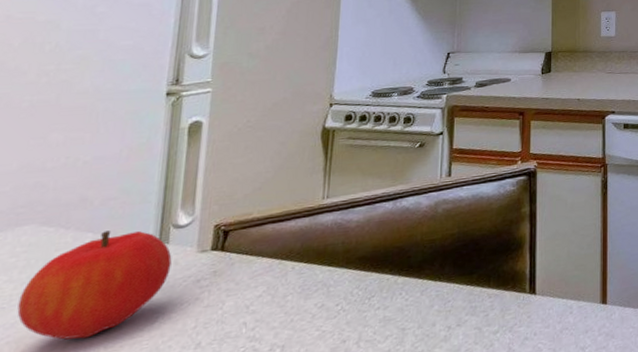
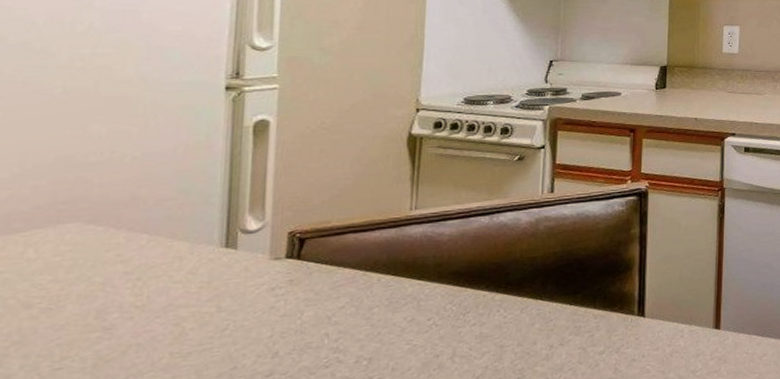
fruit: present [17,231,172,340] -> none [67,233,242,344]

